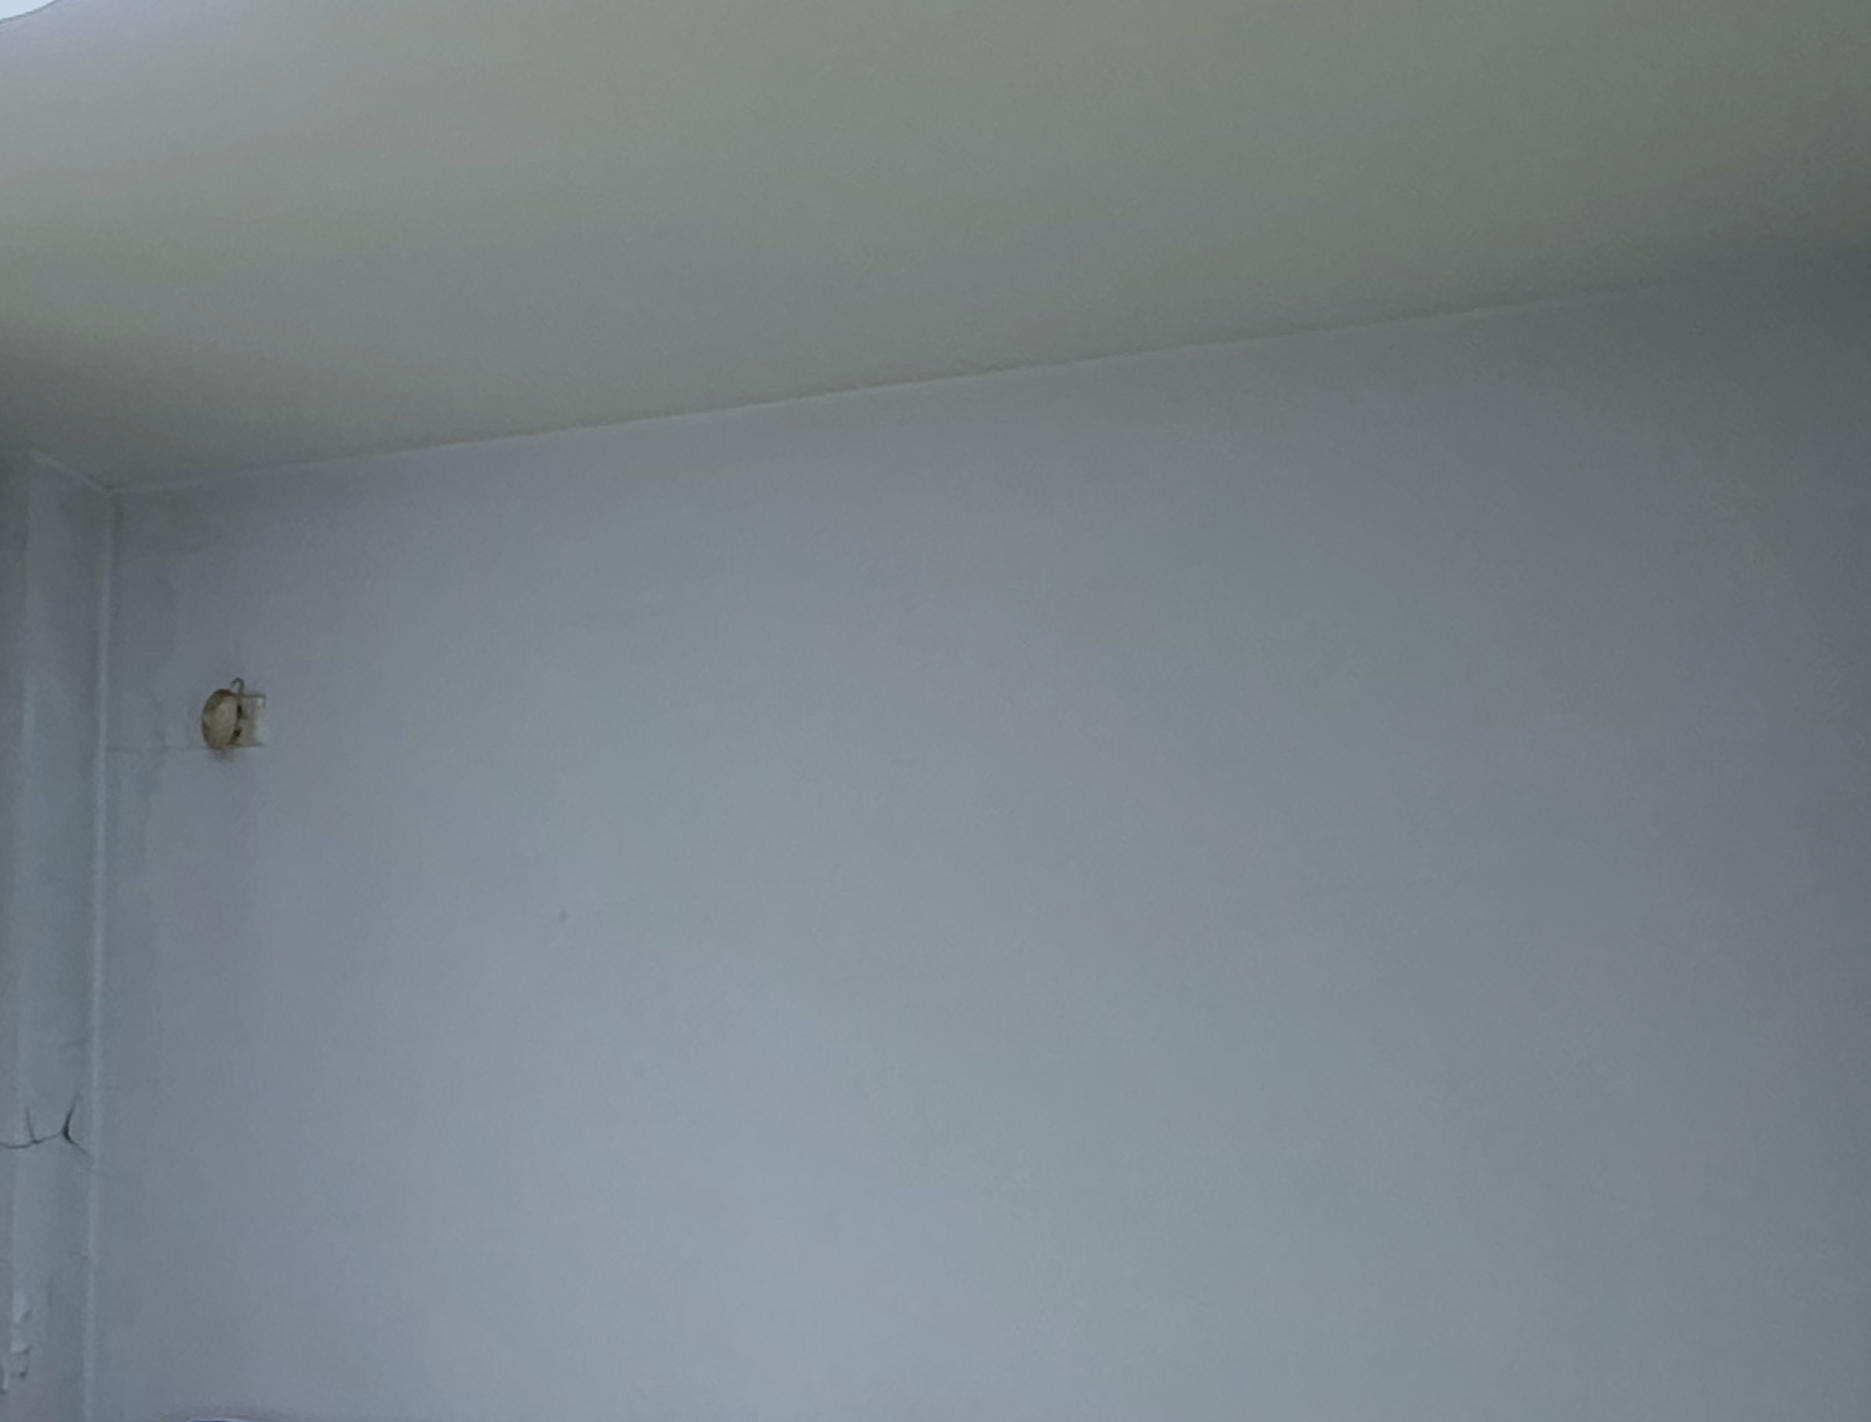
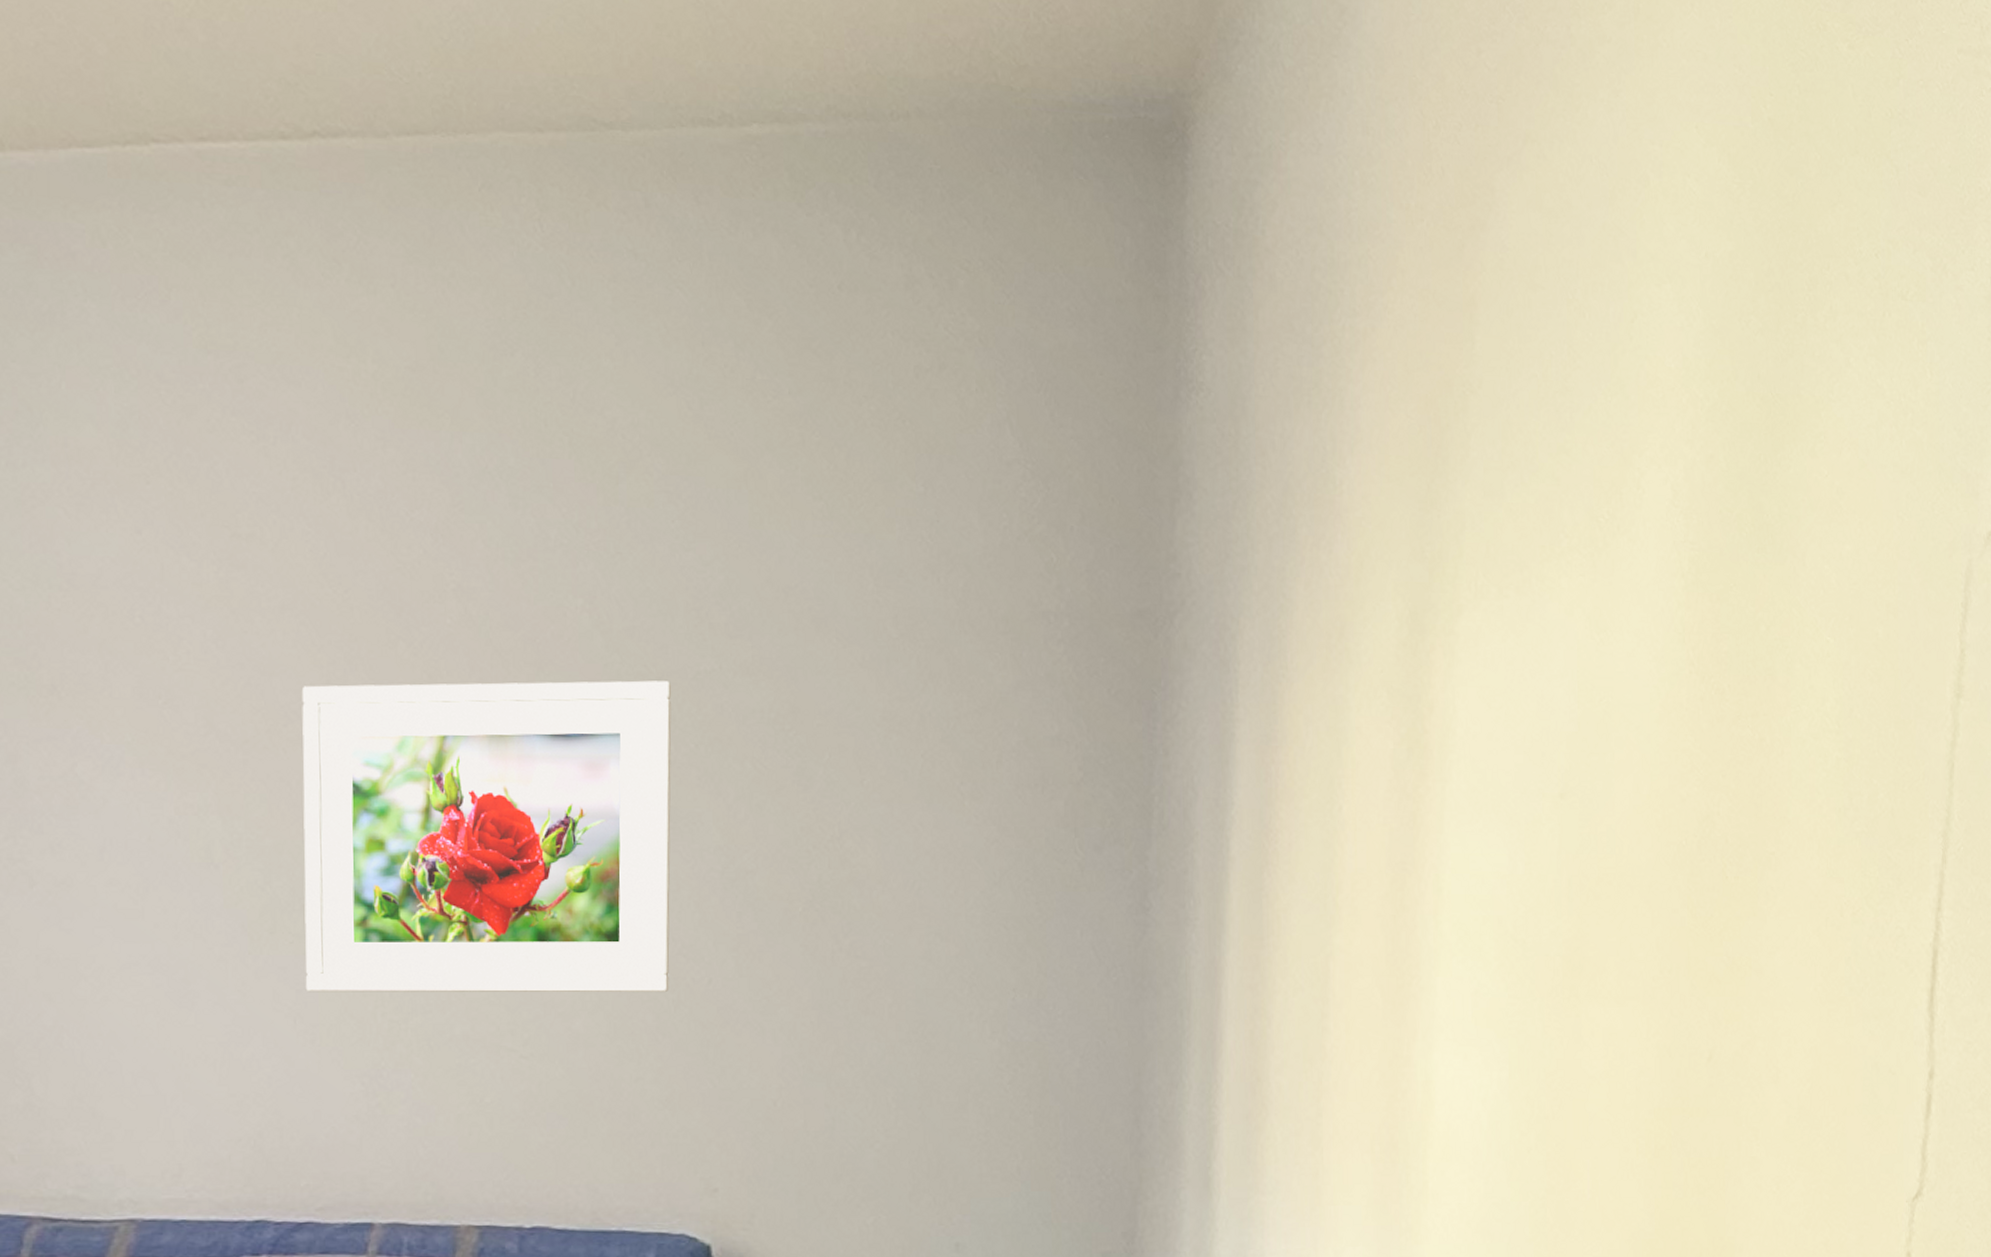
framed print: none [958,893,1381,1235] -> present [301,680,672,992]

